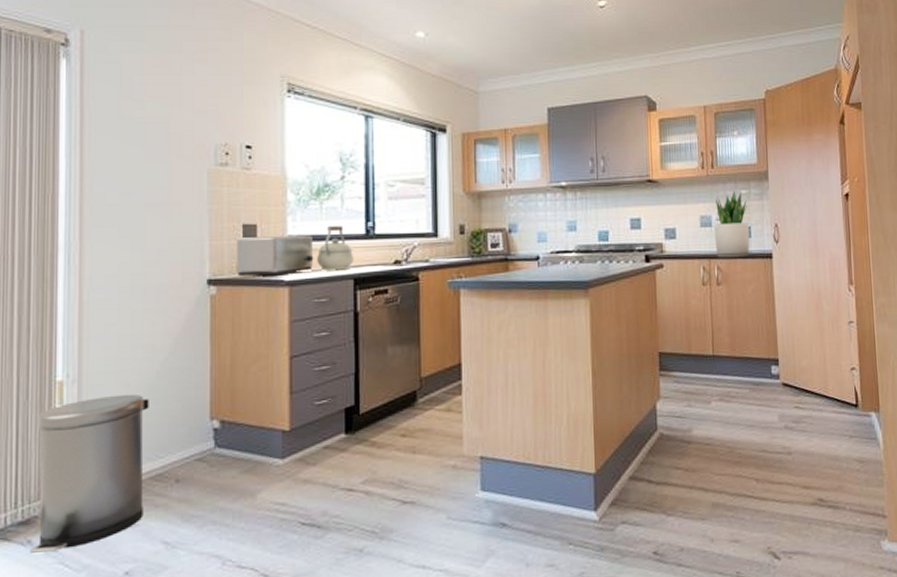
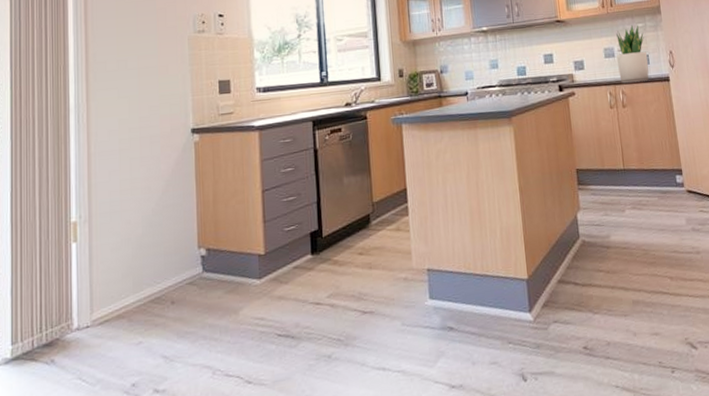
pedal bin: present [30,394,149,553] -> none [53,229,147,371]
toaster: present [236,235,314,277] -> none [214,86,279,125]
kettle: present [316,226,355,271] -> none [280,76,312,116]

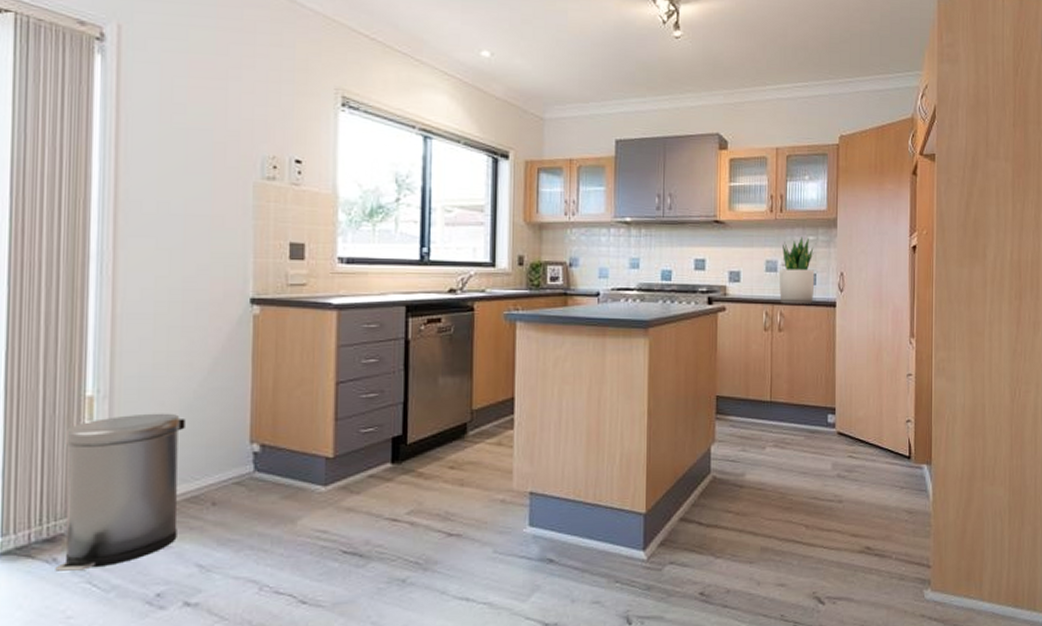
pedal bin: none [53,229,147,371] -> present [55,413,185,571]

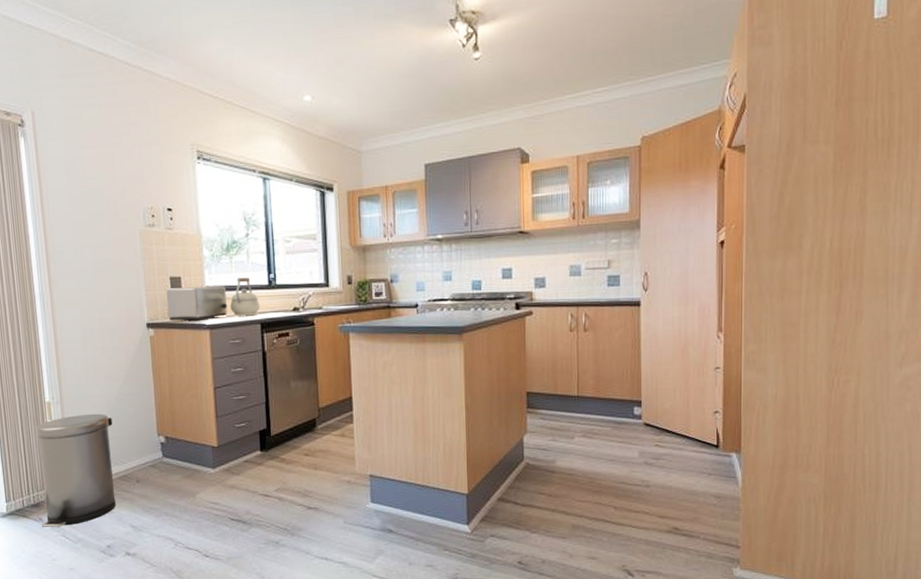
toaster: none [282,255,365,298] -> present [166,286,228,321]
kettle: none [366,250,407,296] -> present [229,278,261,316]
planter: present [779,237,815,304] -> none [584,241,619,306]

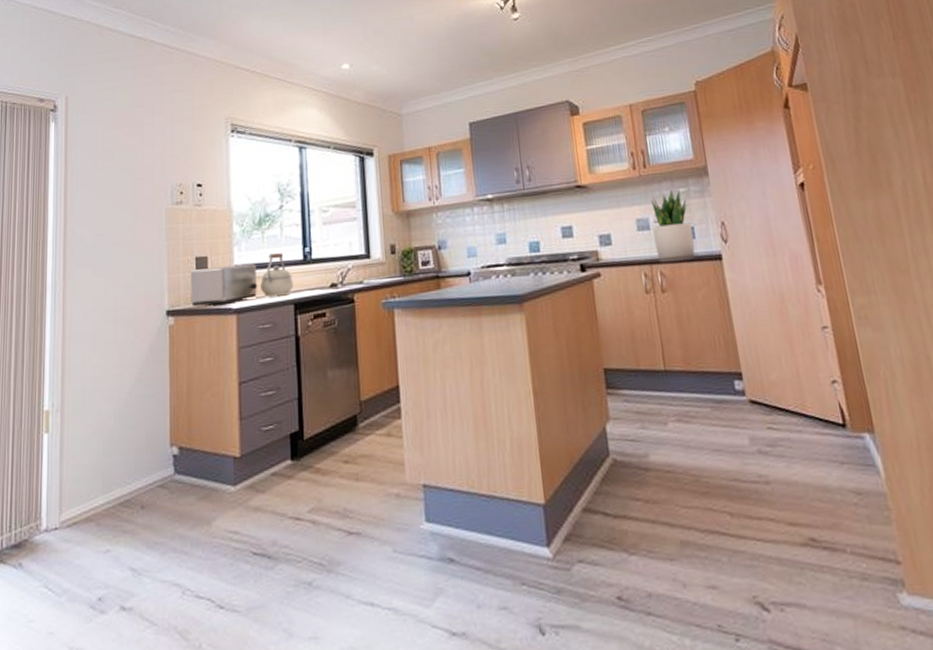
pedal bin: present [35,413,116,527] -> none [20,421,118,576]
planter: none [584,241,619,306] -> present [651,190,696,263]

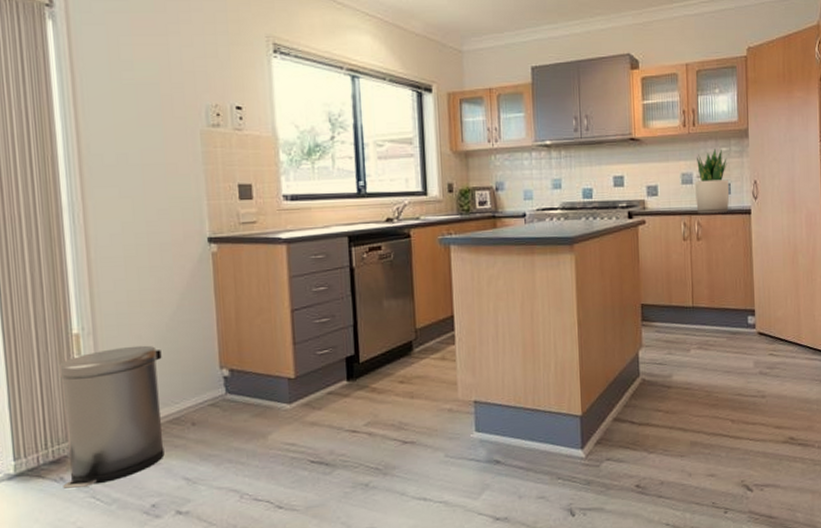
pedal bin: none [20,421,118,576] -> present [58,345,165,489]
toaster: present [190,264,258,307] -> none [233,194,309,235]
kettle: present [259,253,294,297] -> none [311,185,348,229]

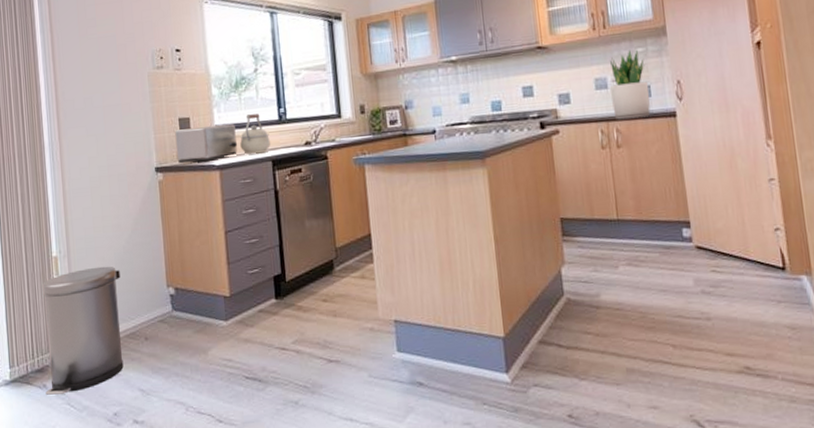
toaster: none [233,194,309,235] -> present [174,124,238,164]
kettle: none [311,185,348,229] -> present [239,114,271,155]

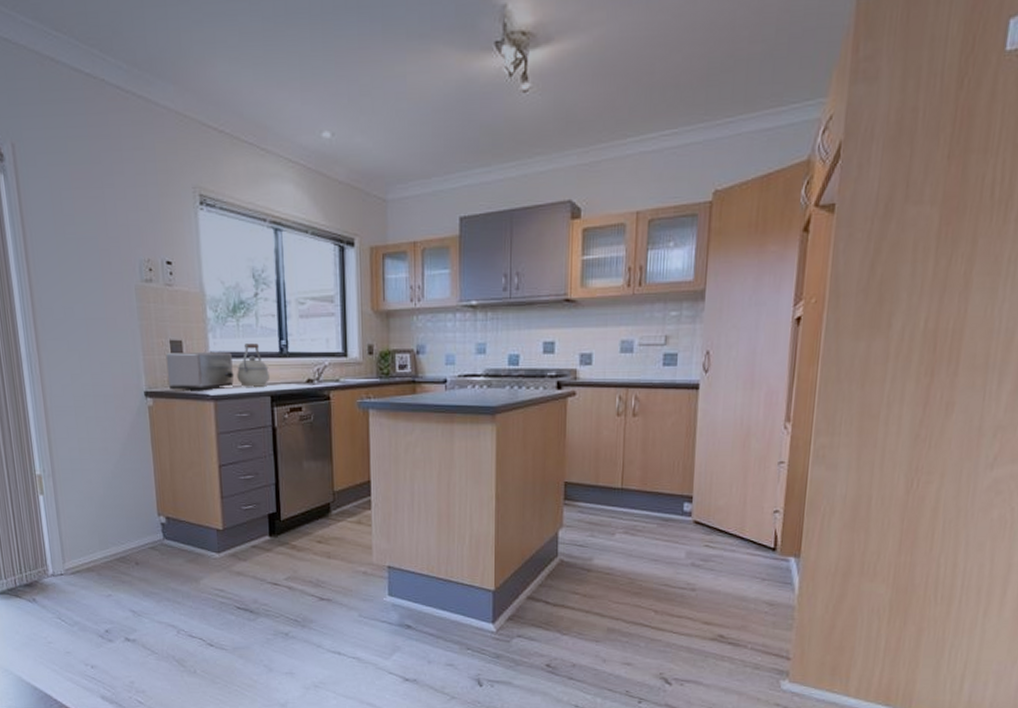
pedal bin: present [42,266,124,395] -> none [26,489,114,609]
planter: present [610,50,651,120] -> none [635,313,677,387]

